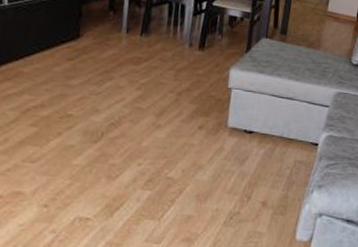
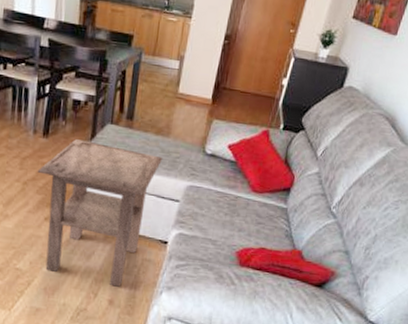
side table: none [192,52,314,189] -> present [37,139,163,287]

